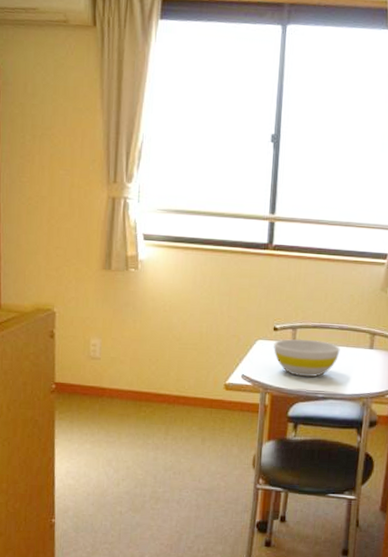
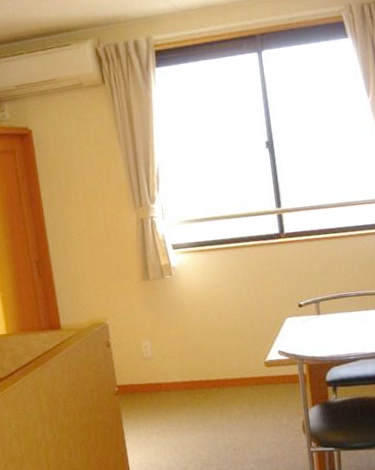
bowl: present [273,339,340,377] -> none [301,309,362,344]

